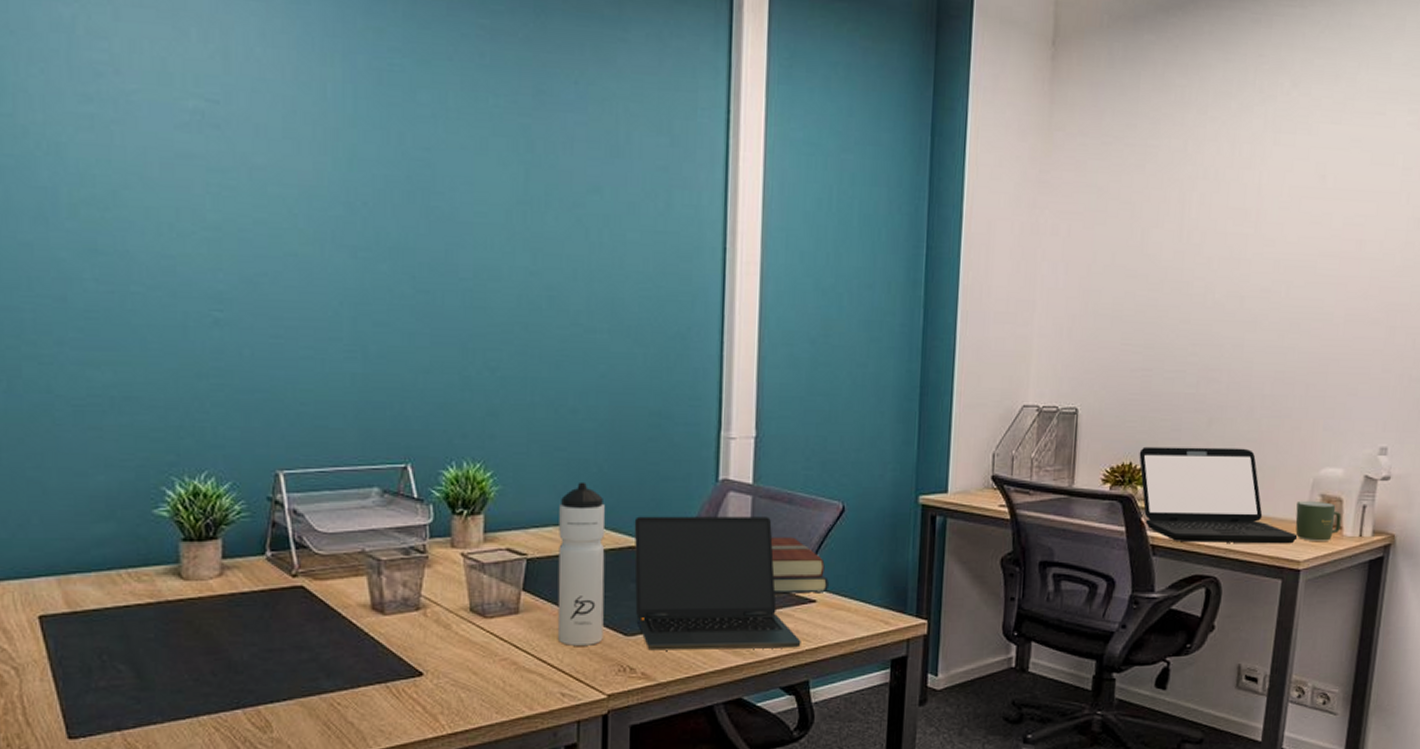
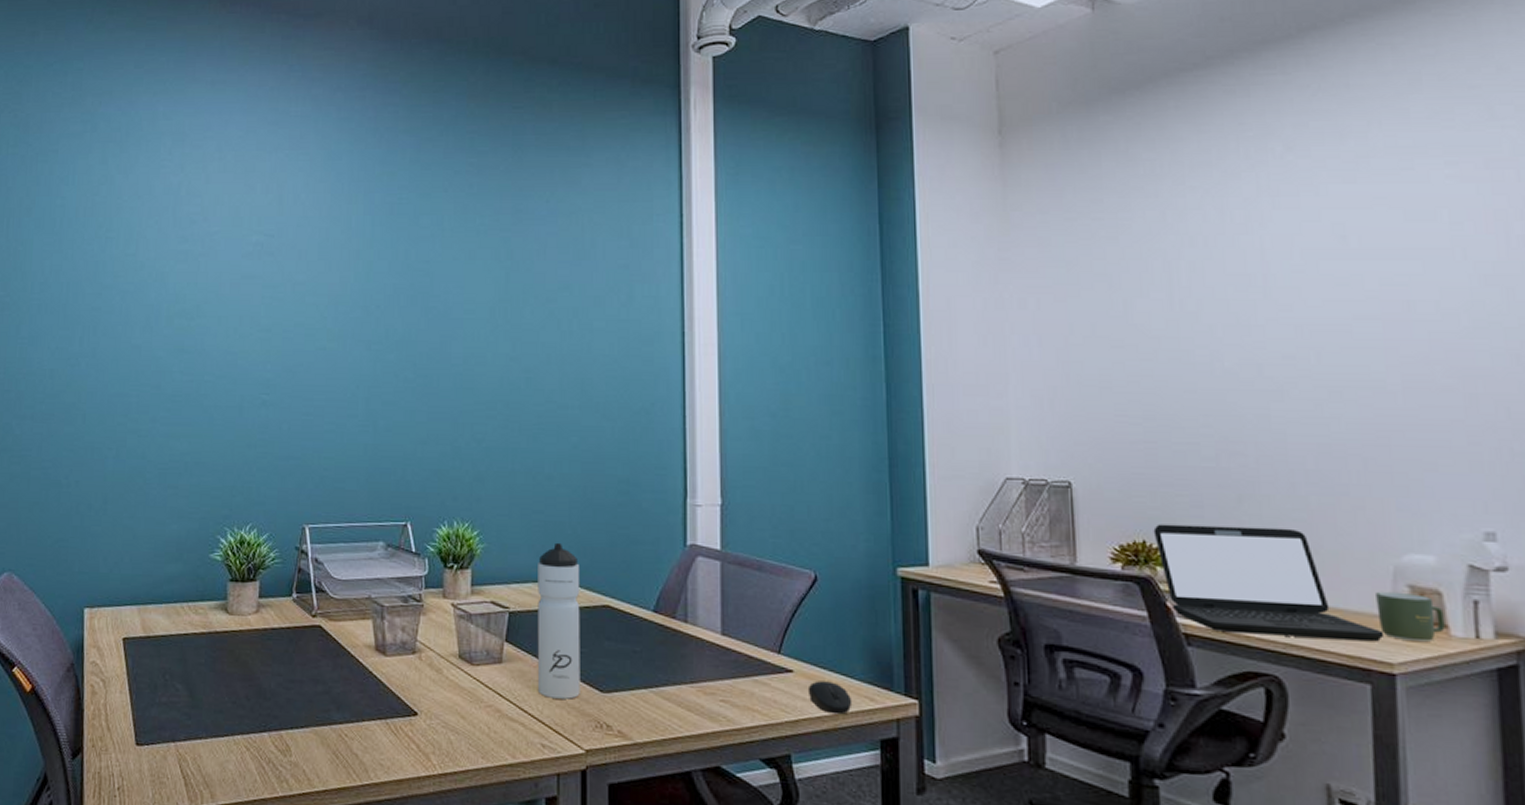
laptop: present [634,516,801,651] -> none [607,577,780,719]
books: present [770,537,829,594] -> none [741,603,805,663]
computer mouse: none [828,608,869,639] -> present [807,681,853,715]

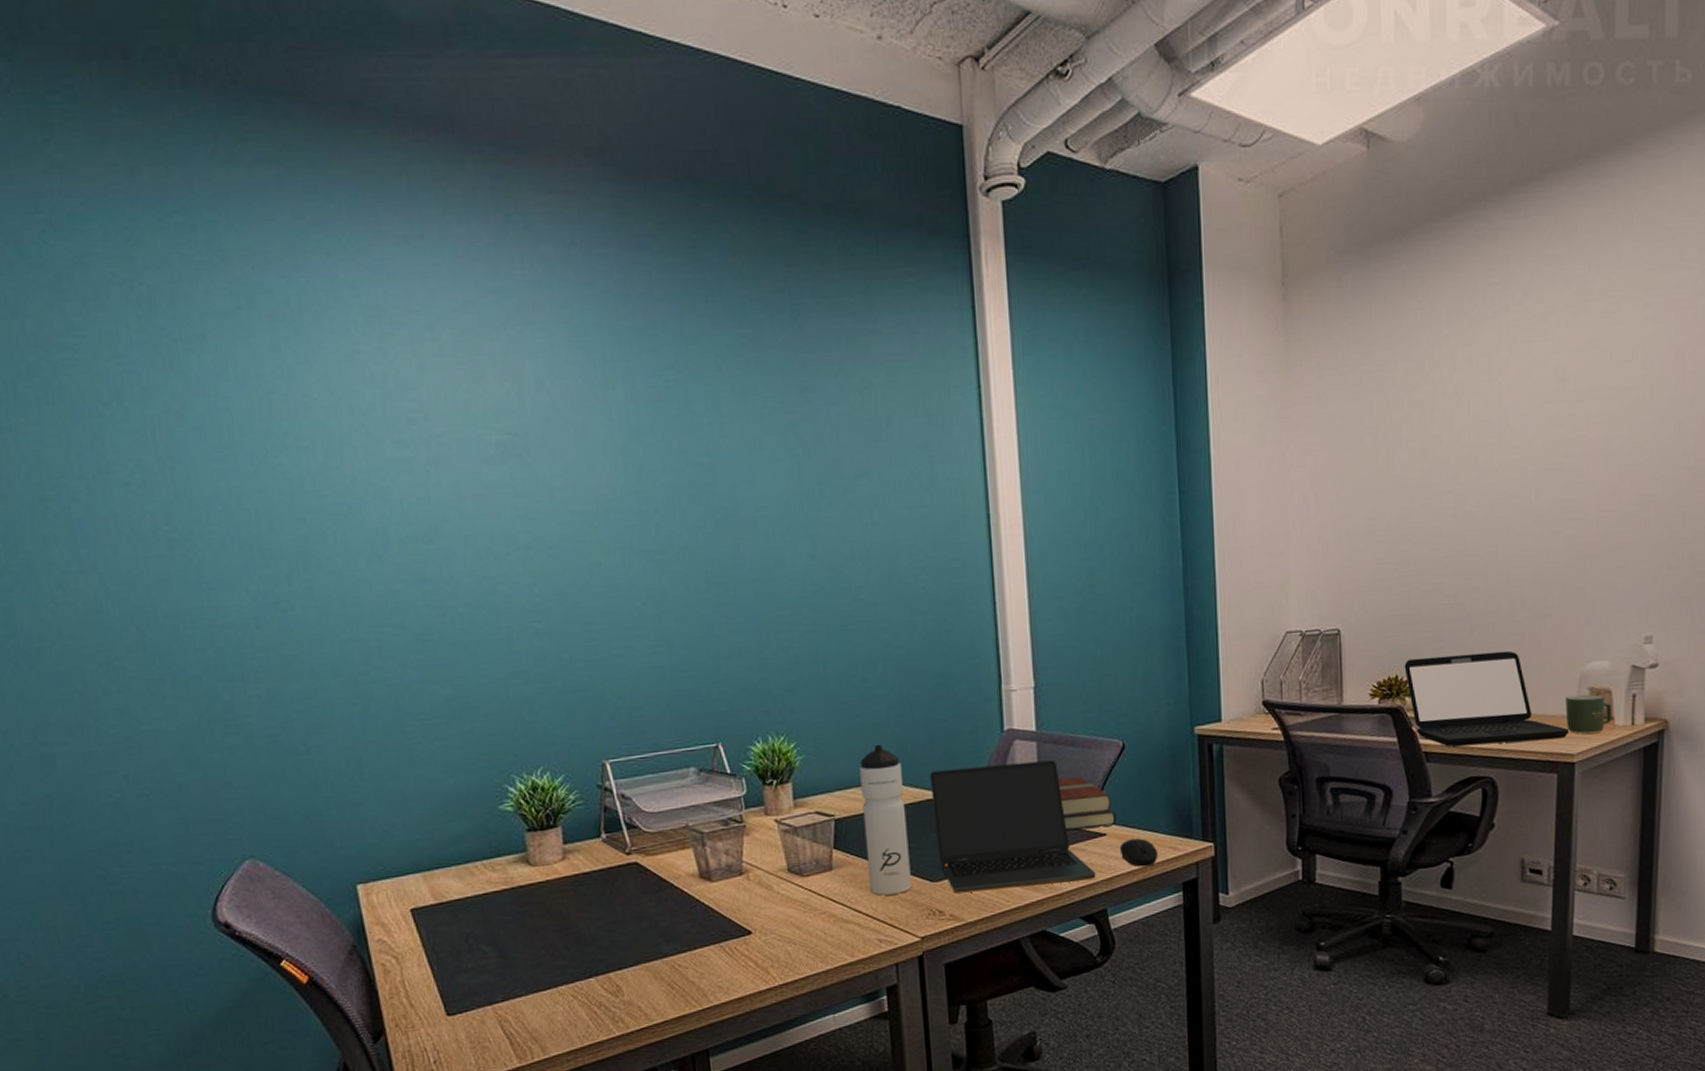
laptop: none [607,577,780,719] -> present [929,760,1096,894]
books: none [741,603,805,663] -> present [1057,777,1117,831]

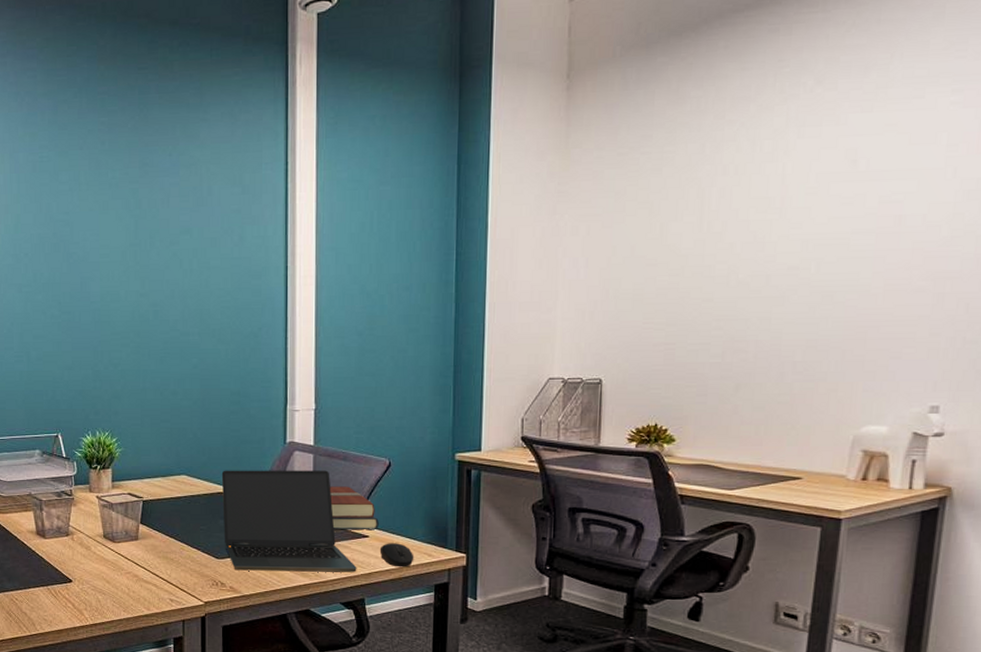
water bottle: present [859,744,912,896] -> none [166,444,200,565]
laptop: present [1404,650,1569,747] -> none [664,409,838,495]
mug: present [1566,694,1612,735] -> none [834,456,887,494]

